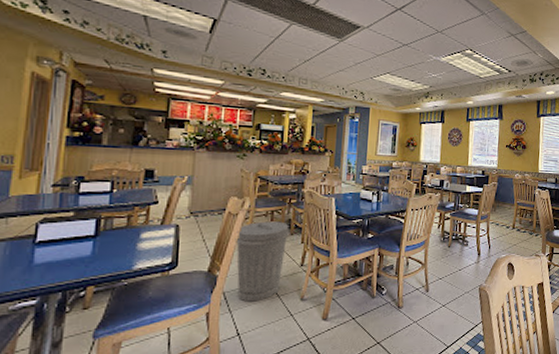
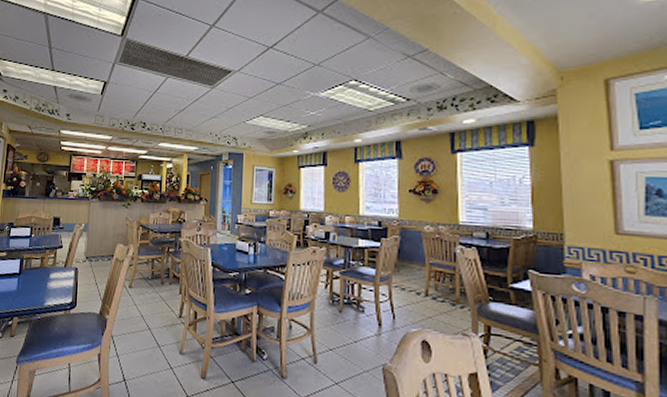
trash can: present [234,221,289,302] -> none [121,269,168,349]

